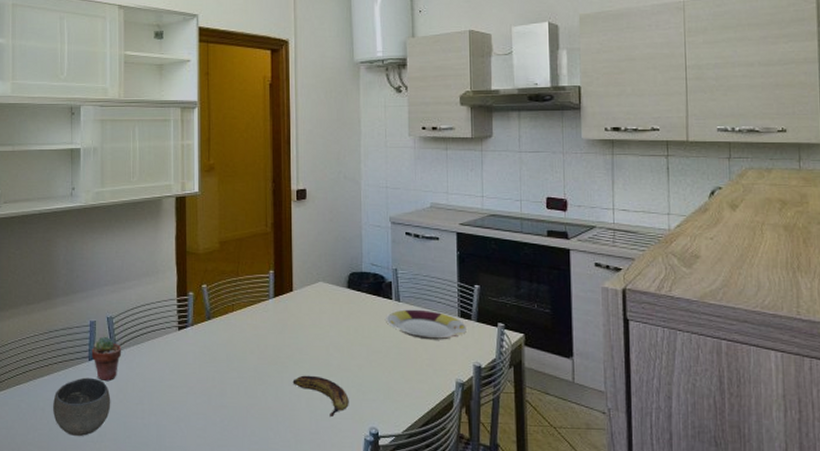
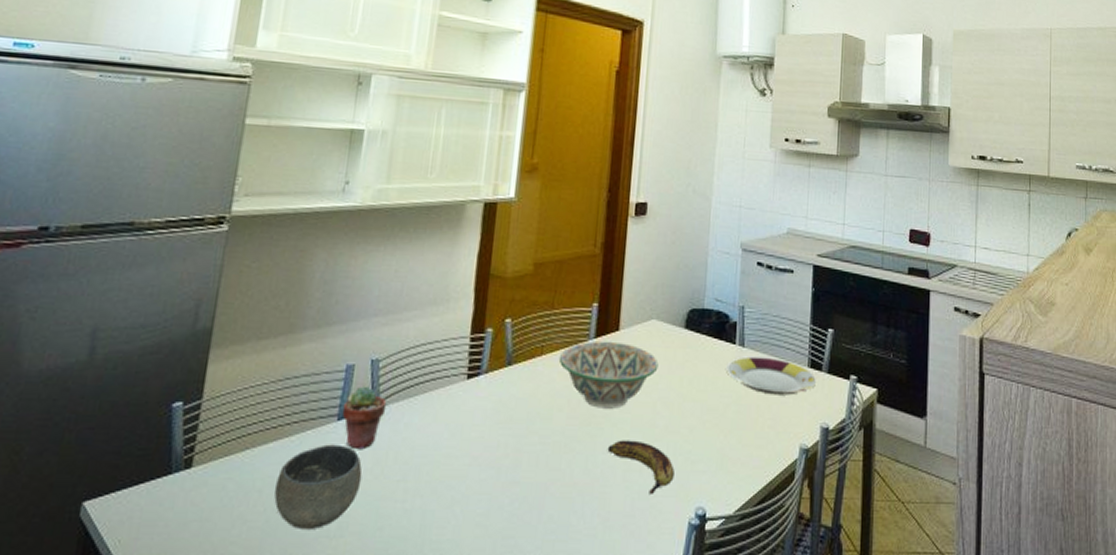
decorative bowl: none [246,299,328,352] -> present [558,340,659,409]

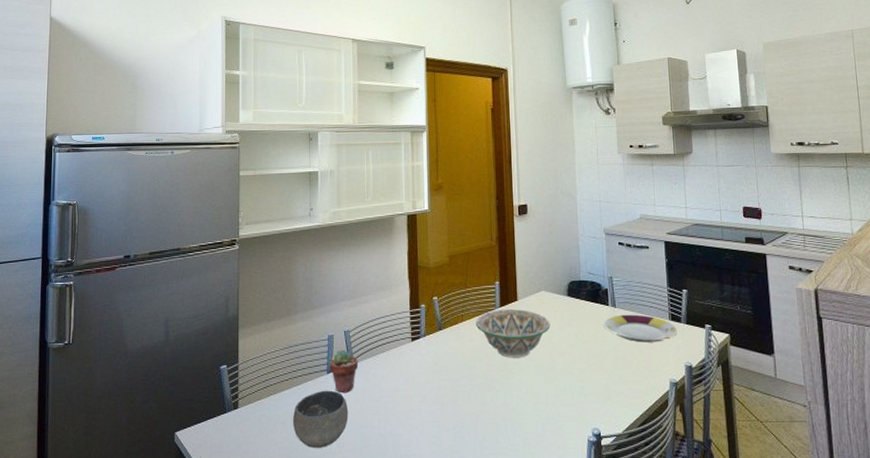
banana: present [607,440,675,496] -> none [519,380,573,420]

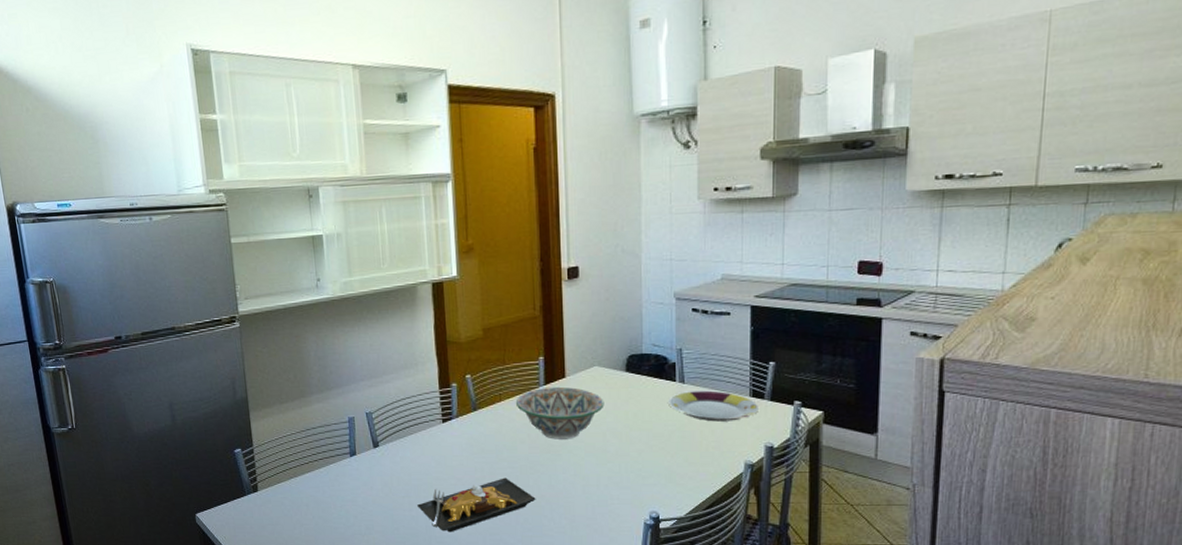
bowl: present [293,390,349,448] -> none [317,473,377,529]
potted succulent: present [329,349,359,394] -> none [352,432,385,477]
plate: none [386,395,493,451] -> present [417,478,536,533]

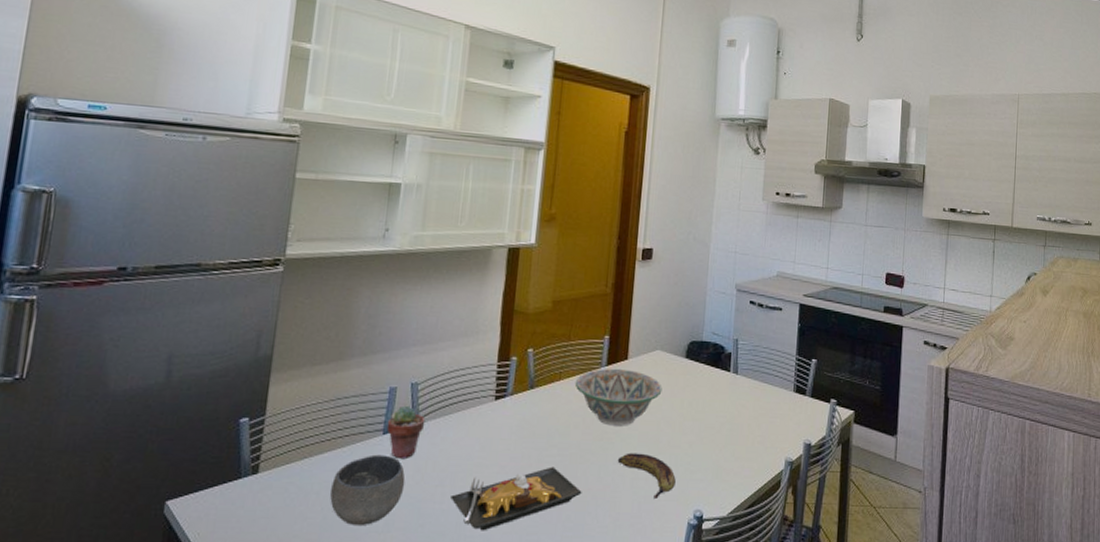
bowl: none [317,473,377,529] -> present [330,454,406,525]
potted succulent: none [352,432,385,477] -> present [386,405,426,460]
banana: none [567,462,628,503] -> present [617,452,676,500]
plate: present [668,390,758,422] -> none [722,382,801,416]

